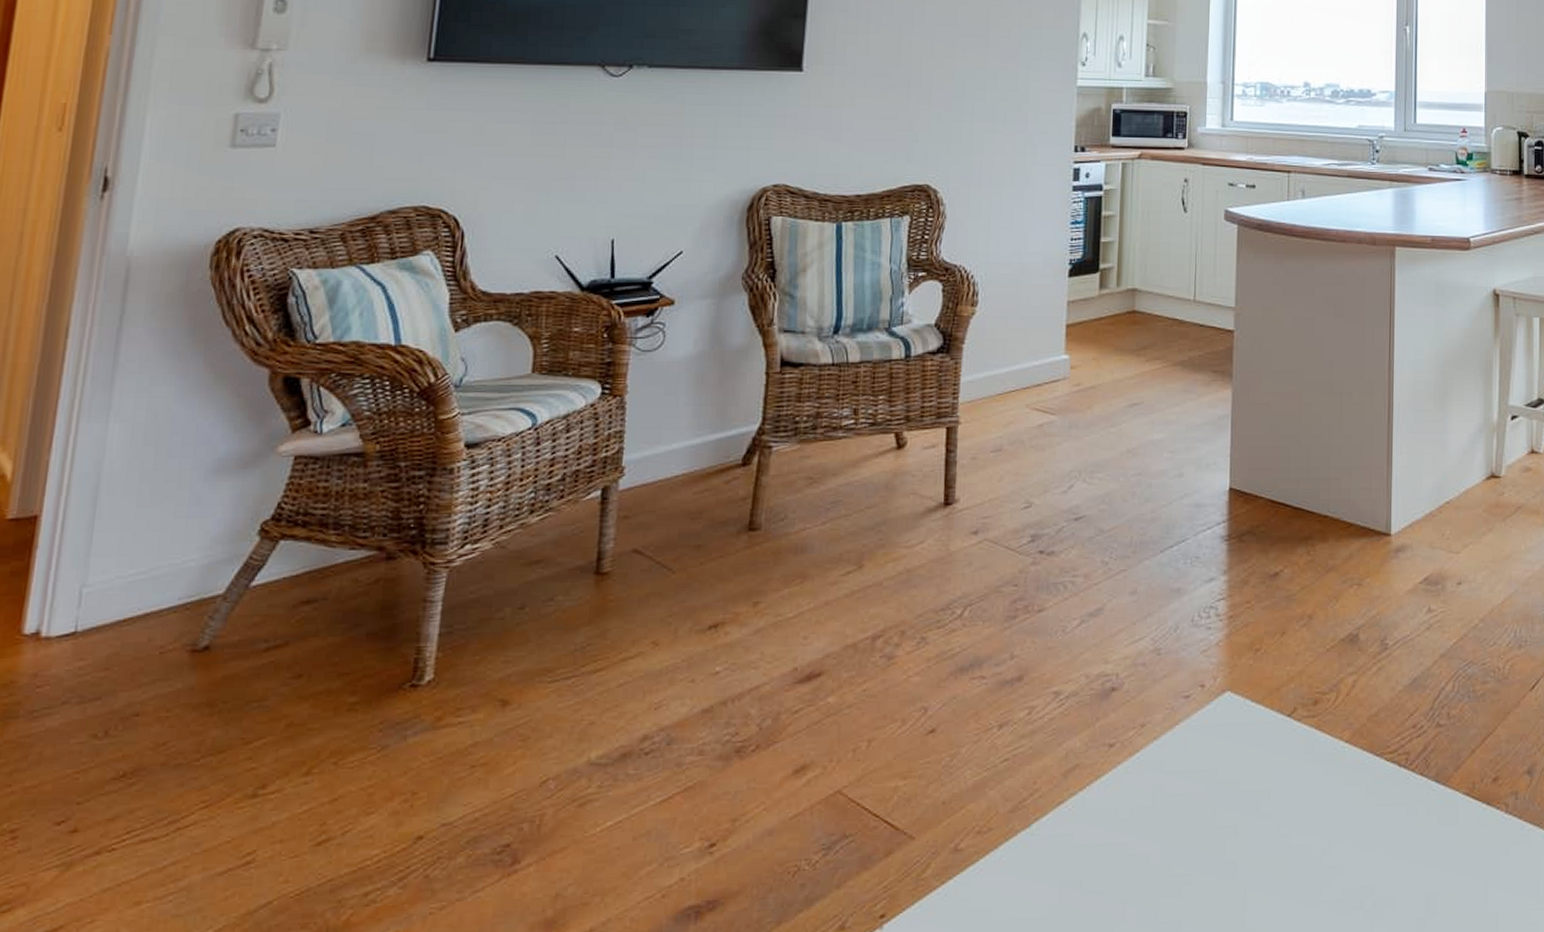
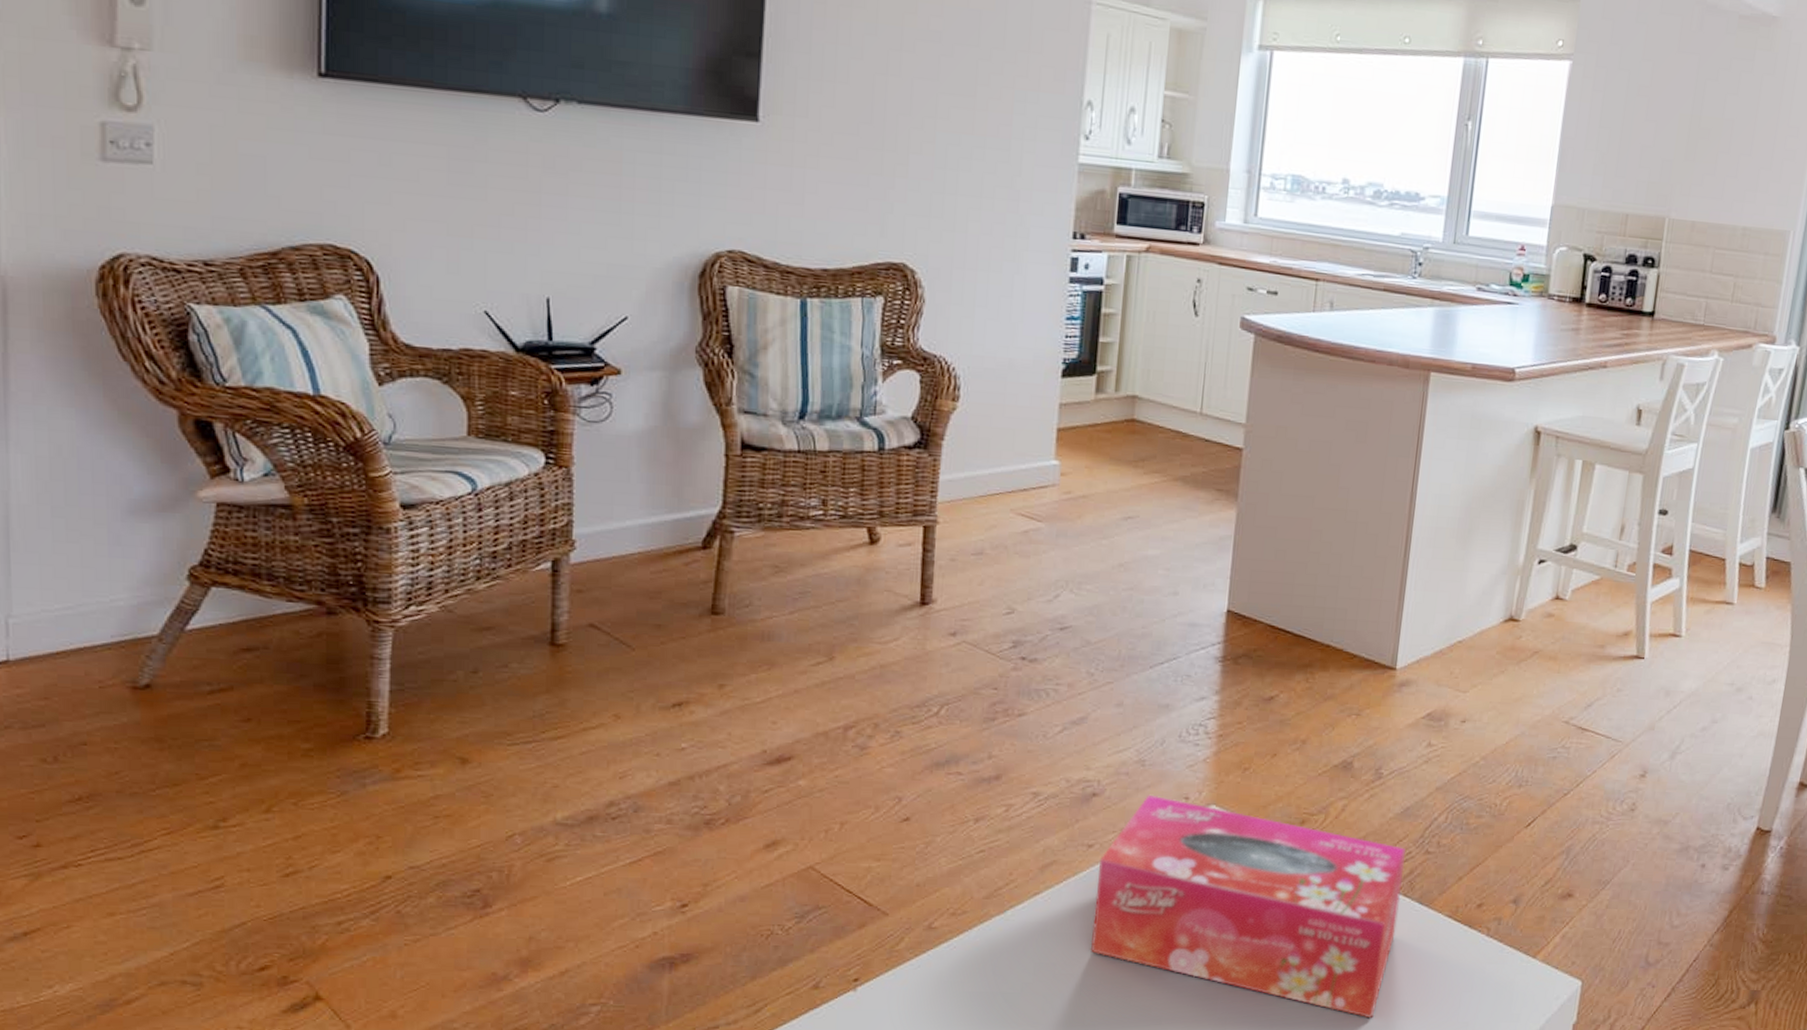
tissue box: none [1115,684,1418,917] -> present [1090,794,1406,1019]

